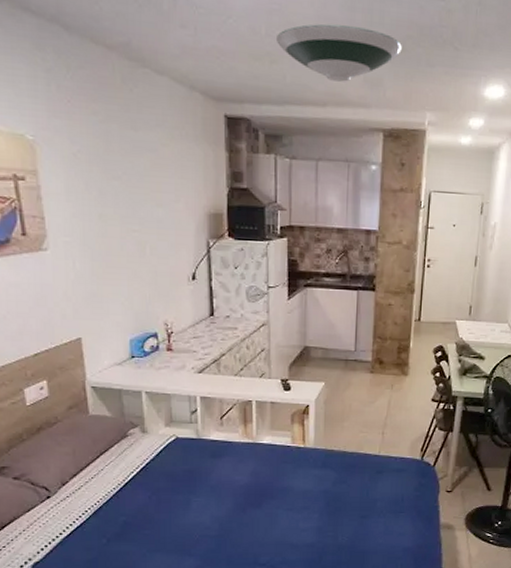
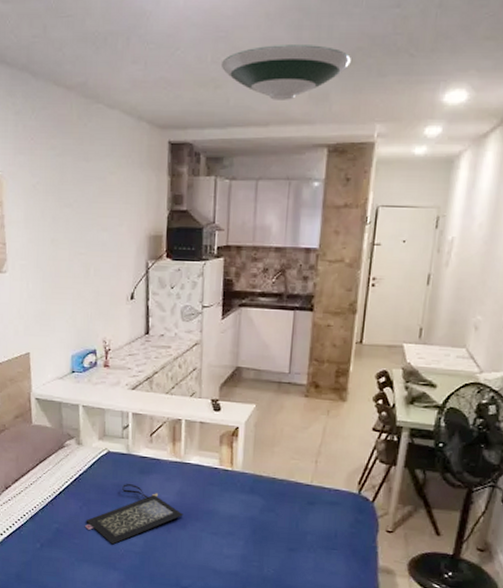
clutch bag: none [154,469,258,531] -> present [84,484,184,545]

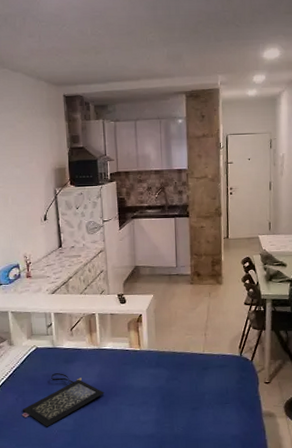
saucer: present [220,45,351,100] -> none [98,20,195,61]

